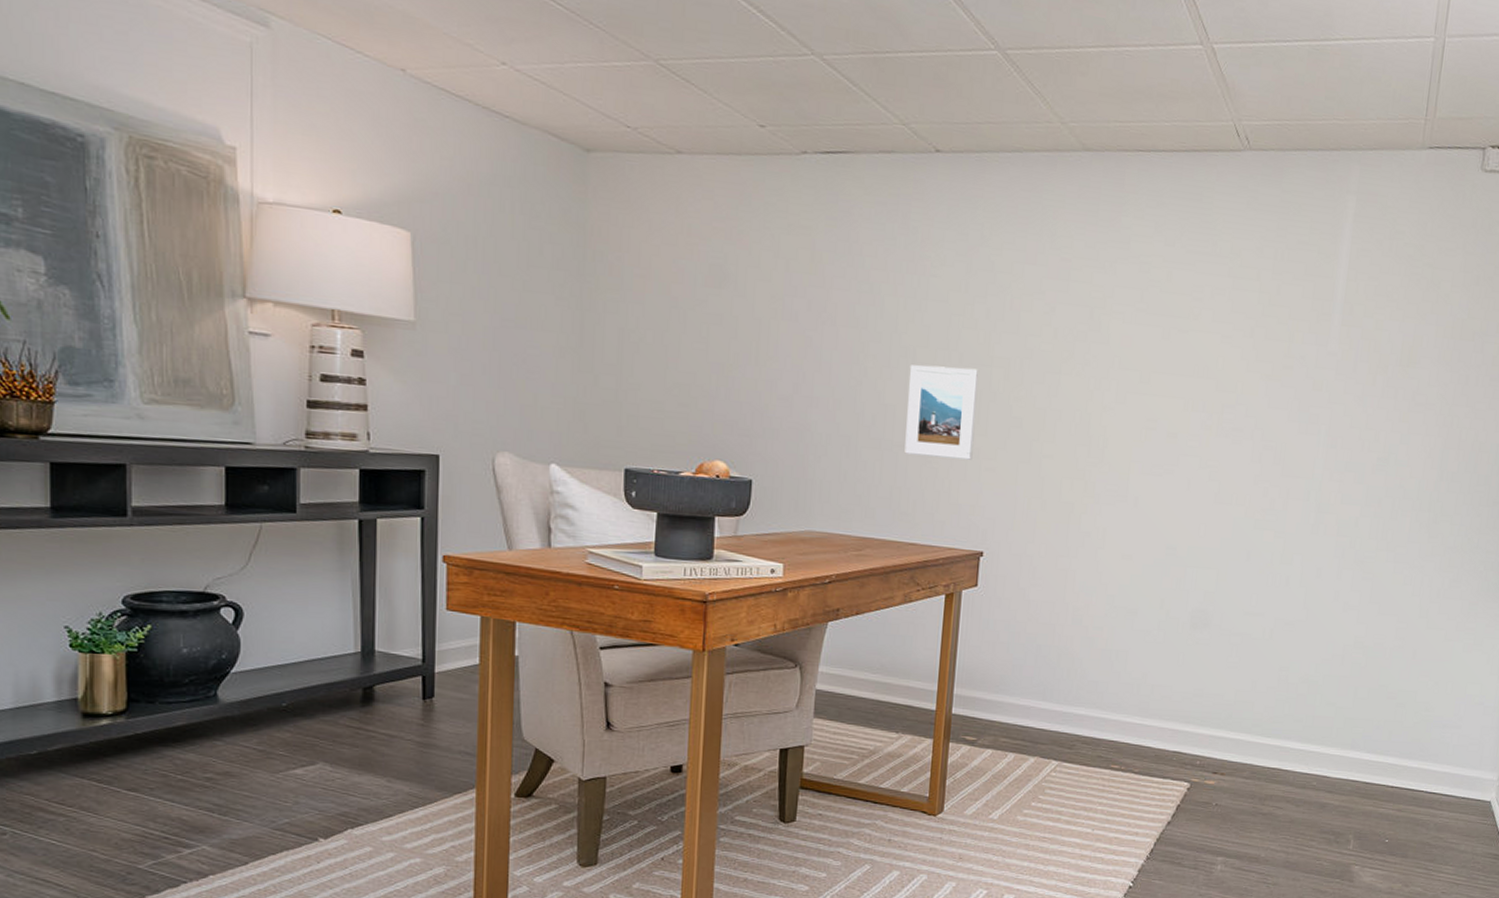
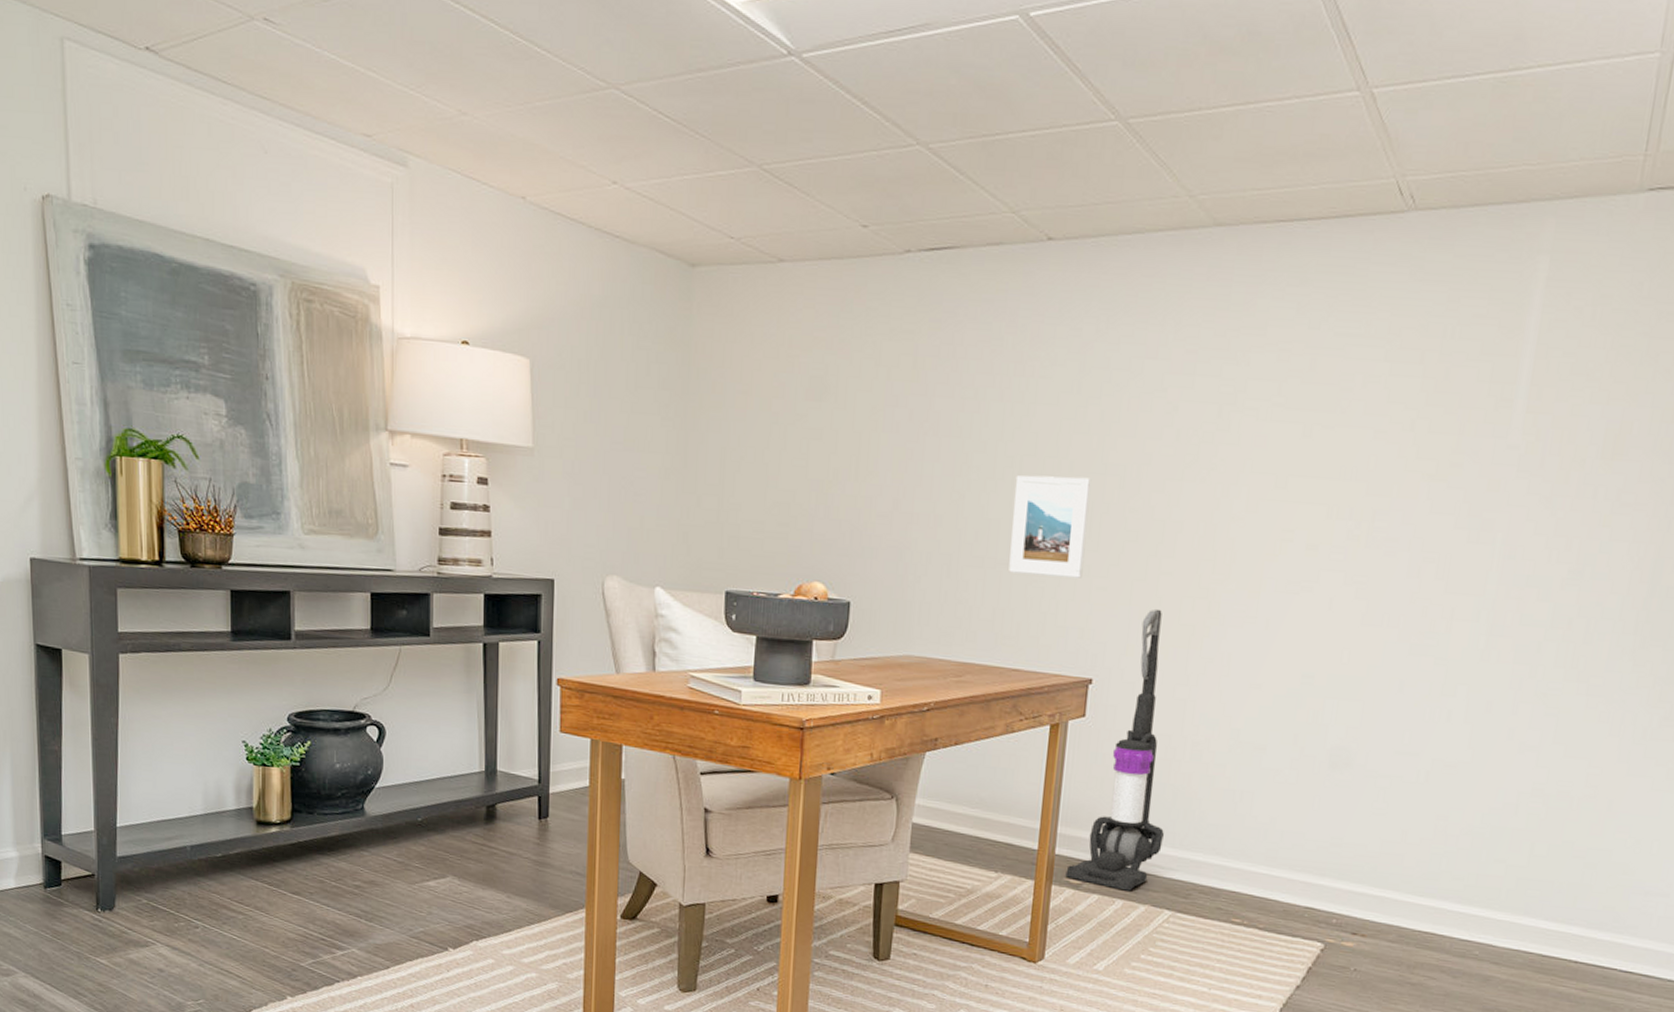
vacuum cleaner: none [962,488,1050,745] -> present [1065,608,1164,891]

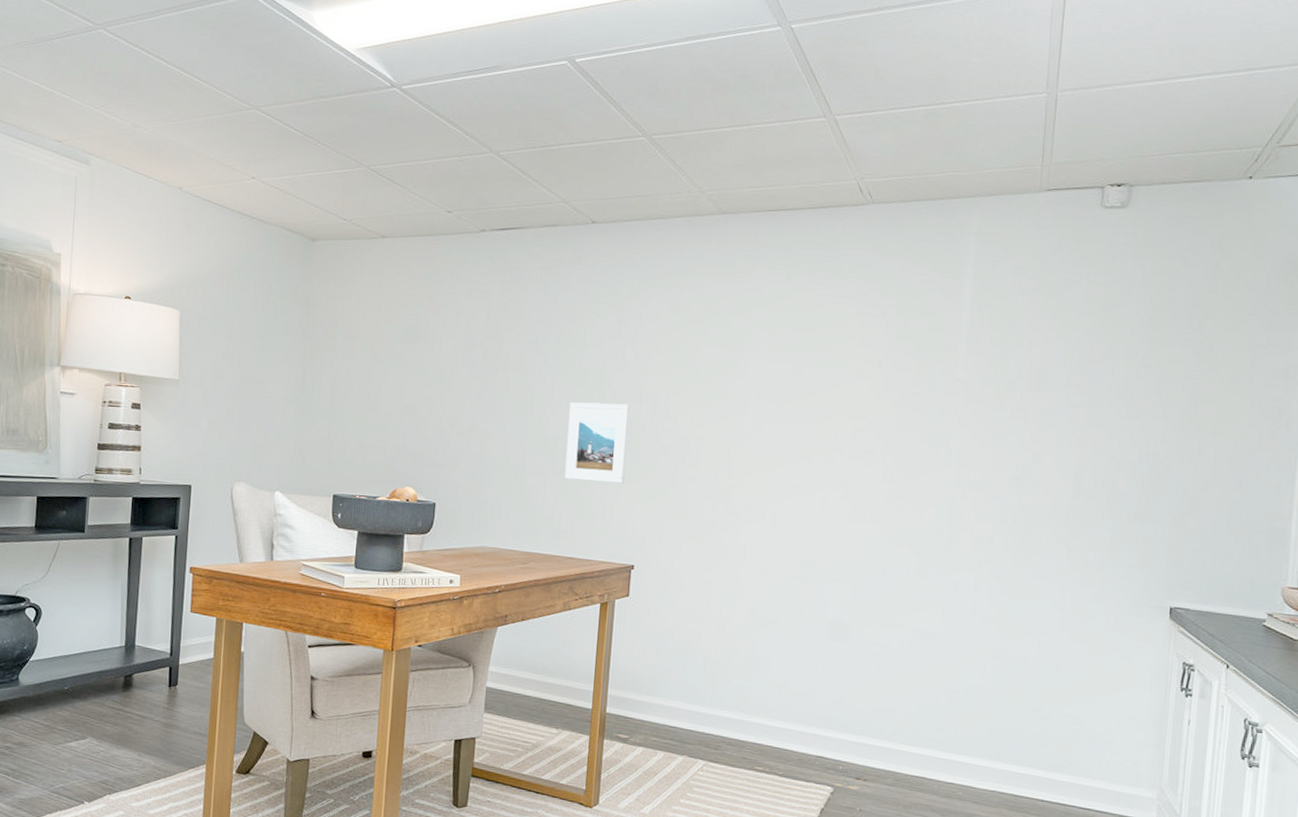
vacuum cleaner: present [1065,608,1164,891] -> none [615,508,696,744]

